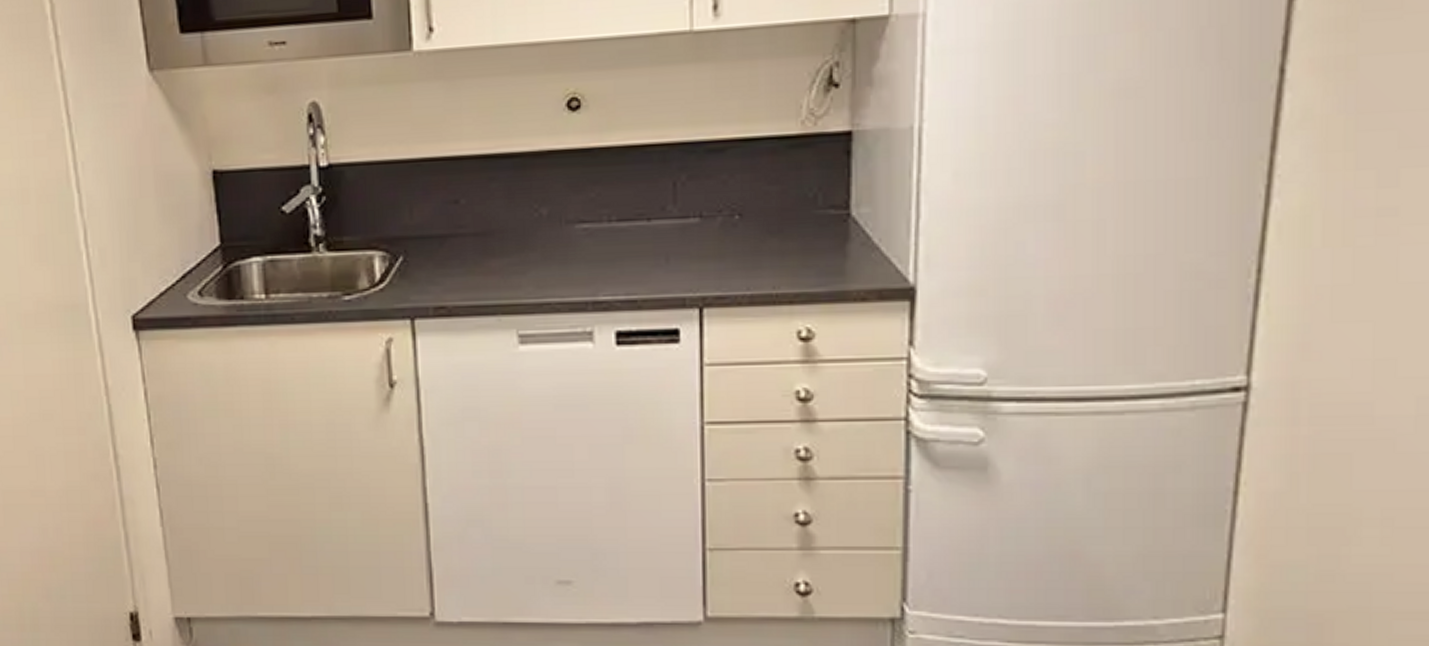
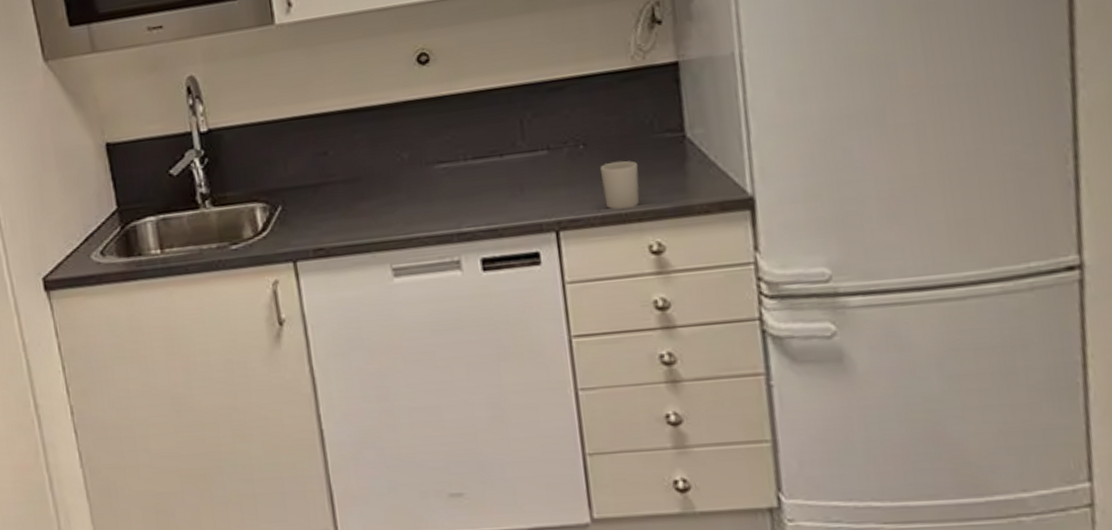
mug: none [755,236,796,290] -> present [600,161,640,210]

